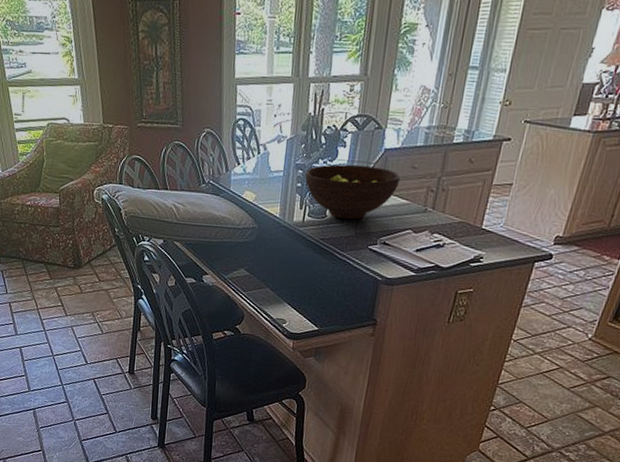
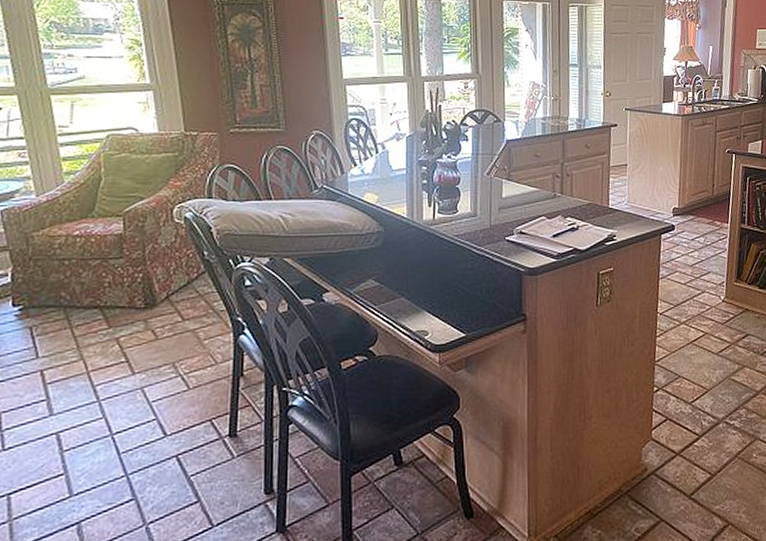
fruit bowl: present [305,164,400,220] -> none [430,157,526,212]

